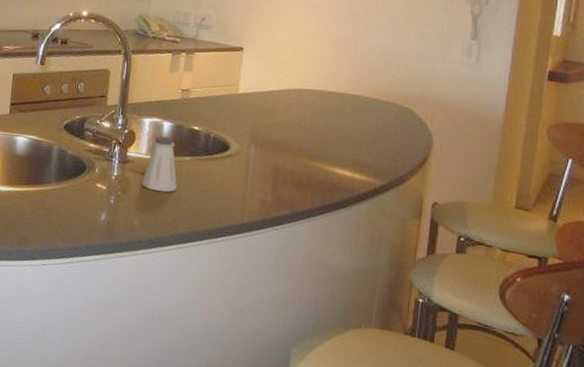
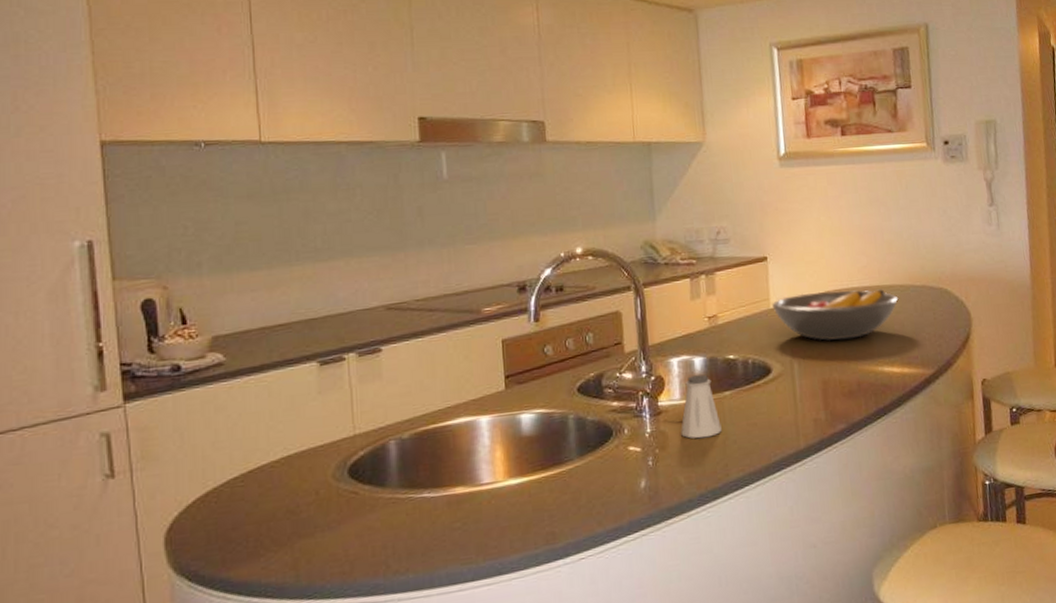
fruit bowl: none [240,86,362,137] -> present [772,289,899,342]

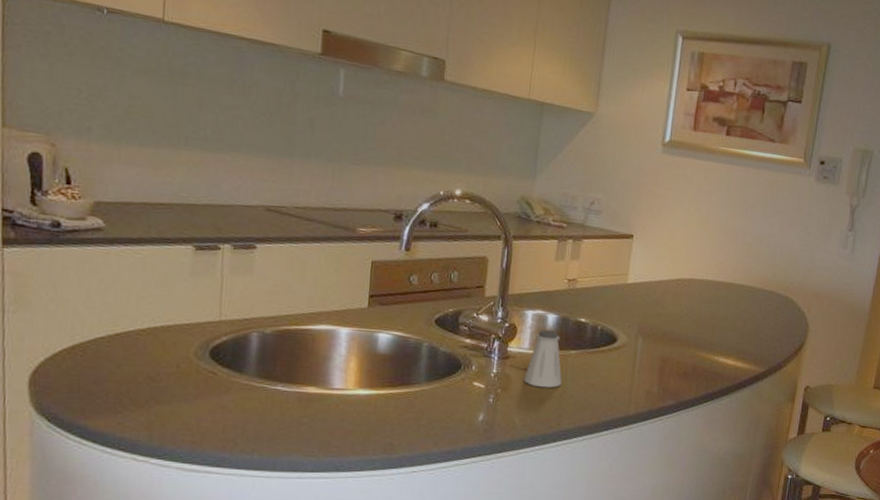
fruit bowl: present [772,289,899,342] -> none [629,275,747,327]

